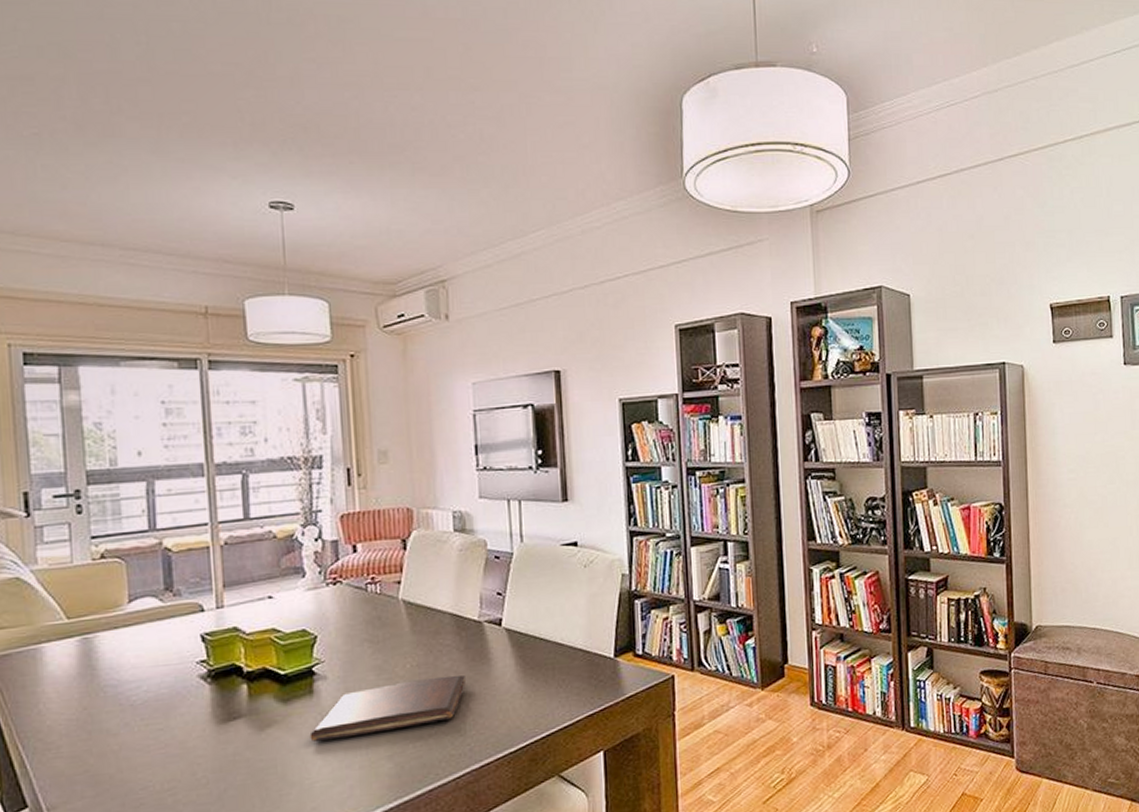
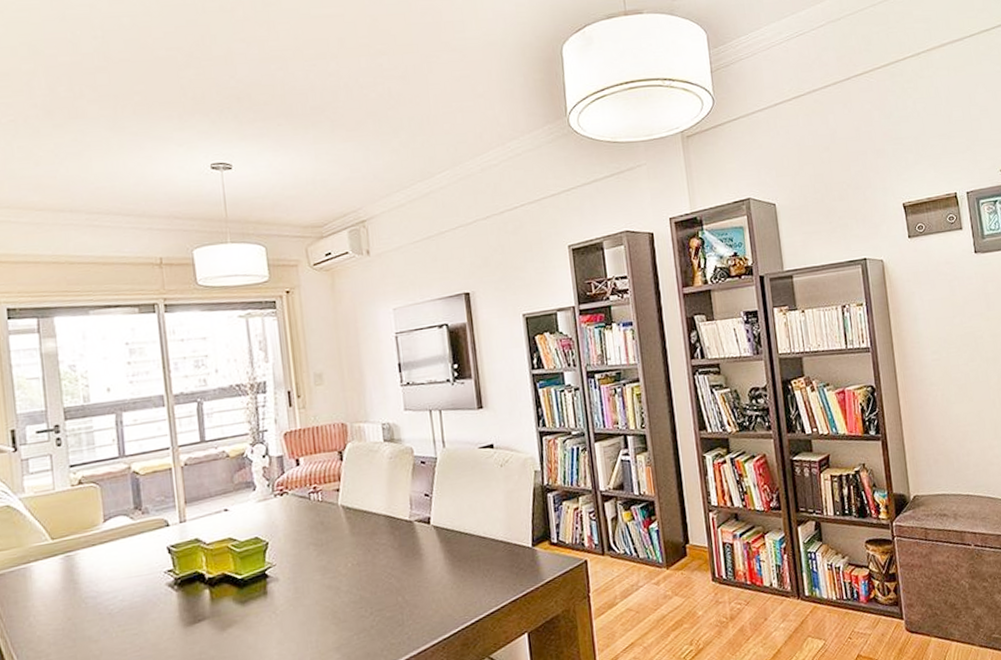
book: present [309,674,467,742] -> none [266,570,402,638]

